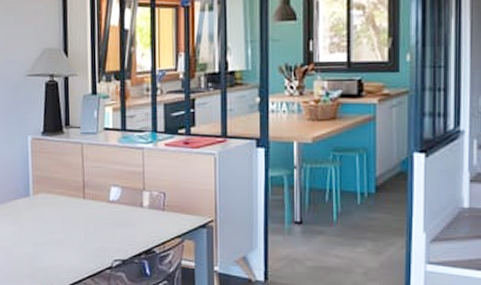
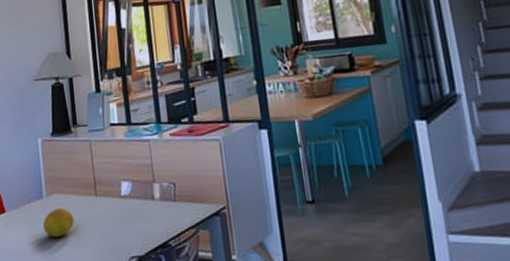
fruit: none [28,207,60,236] -> present [43,207,75,238]

